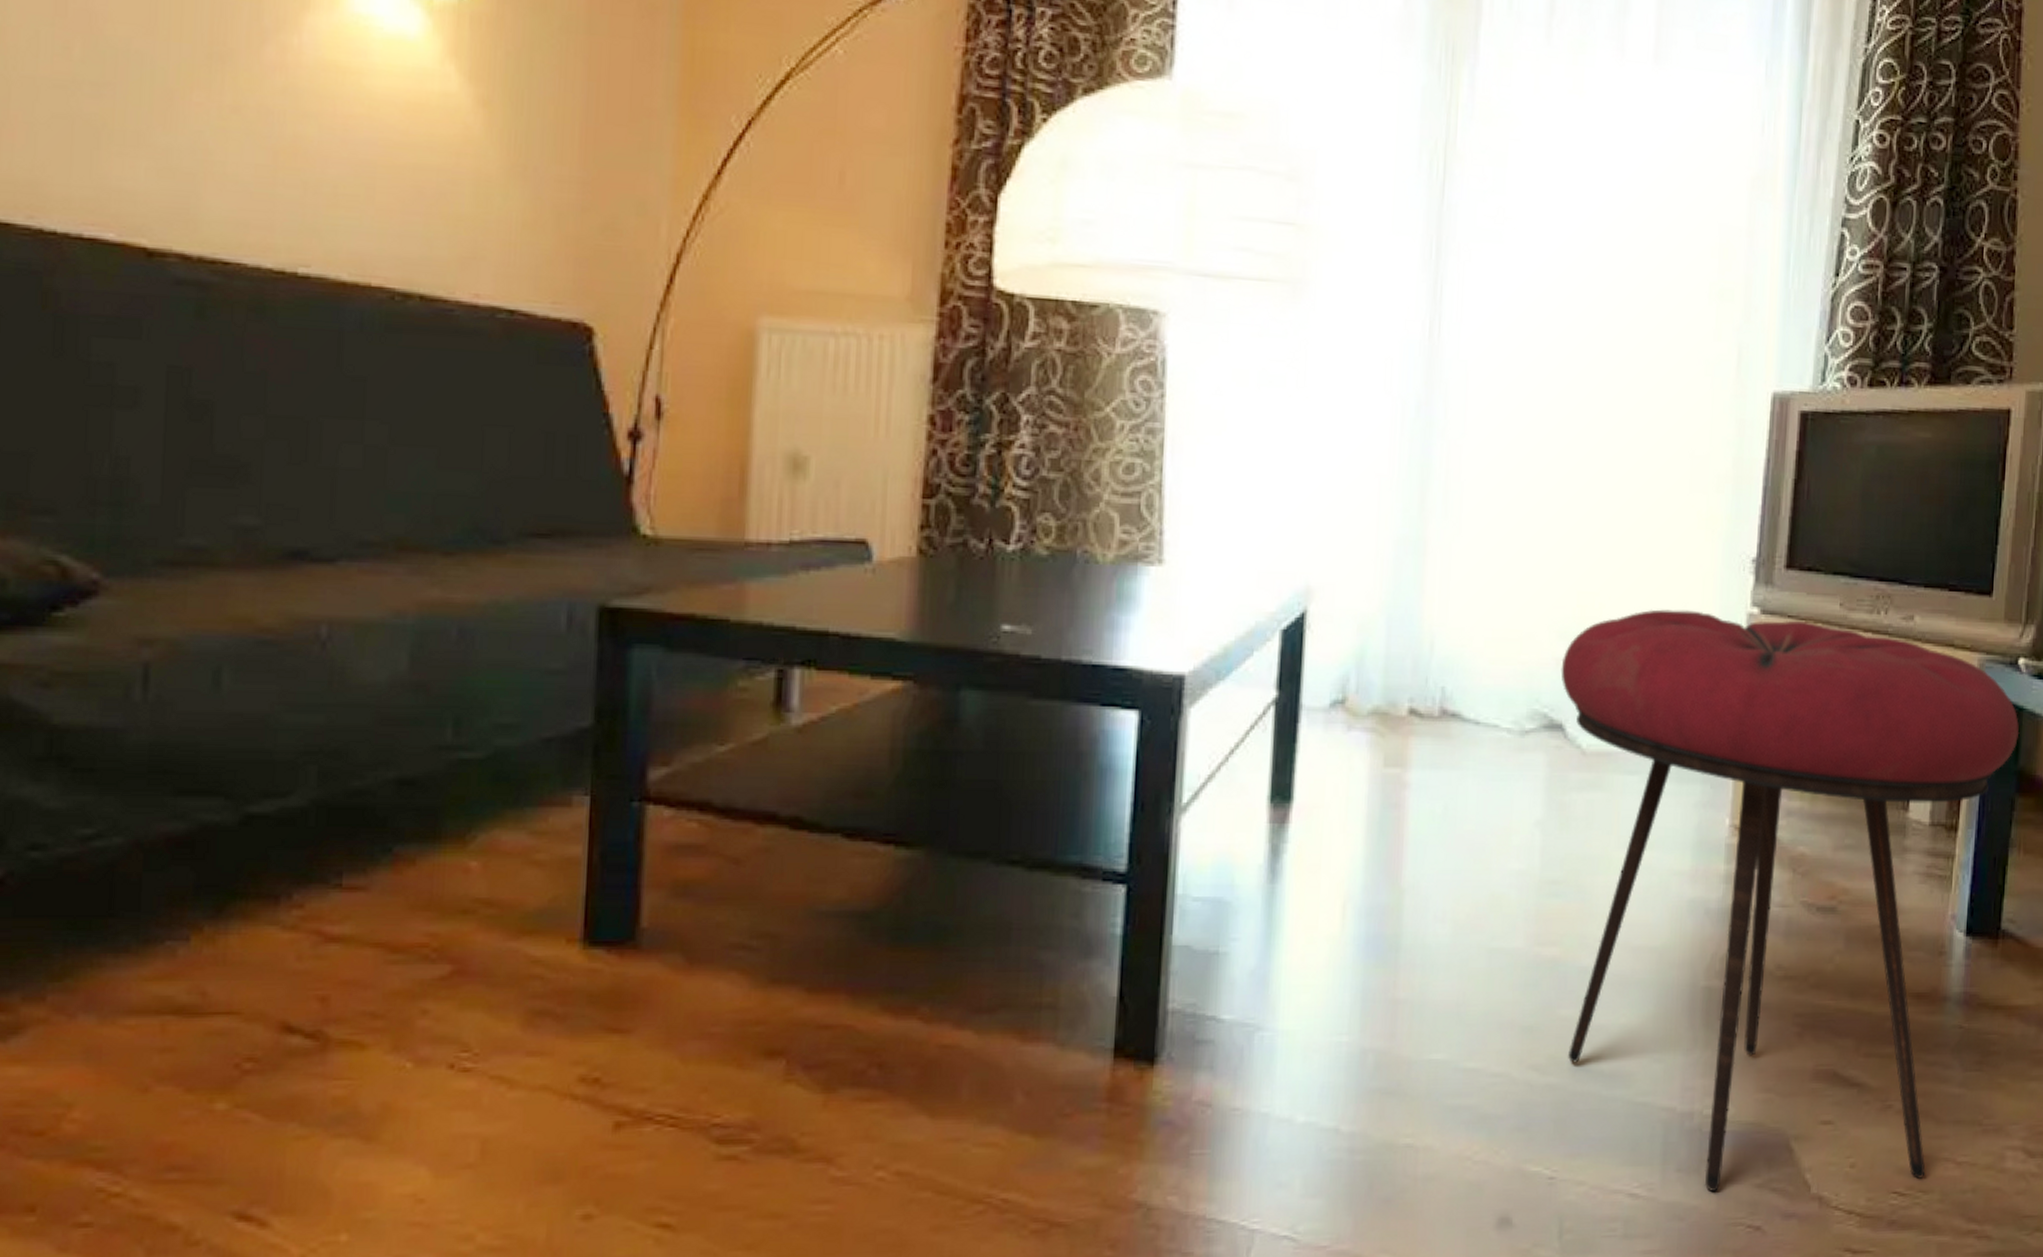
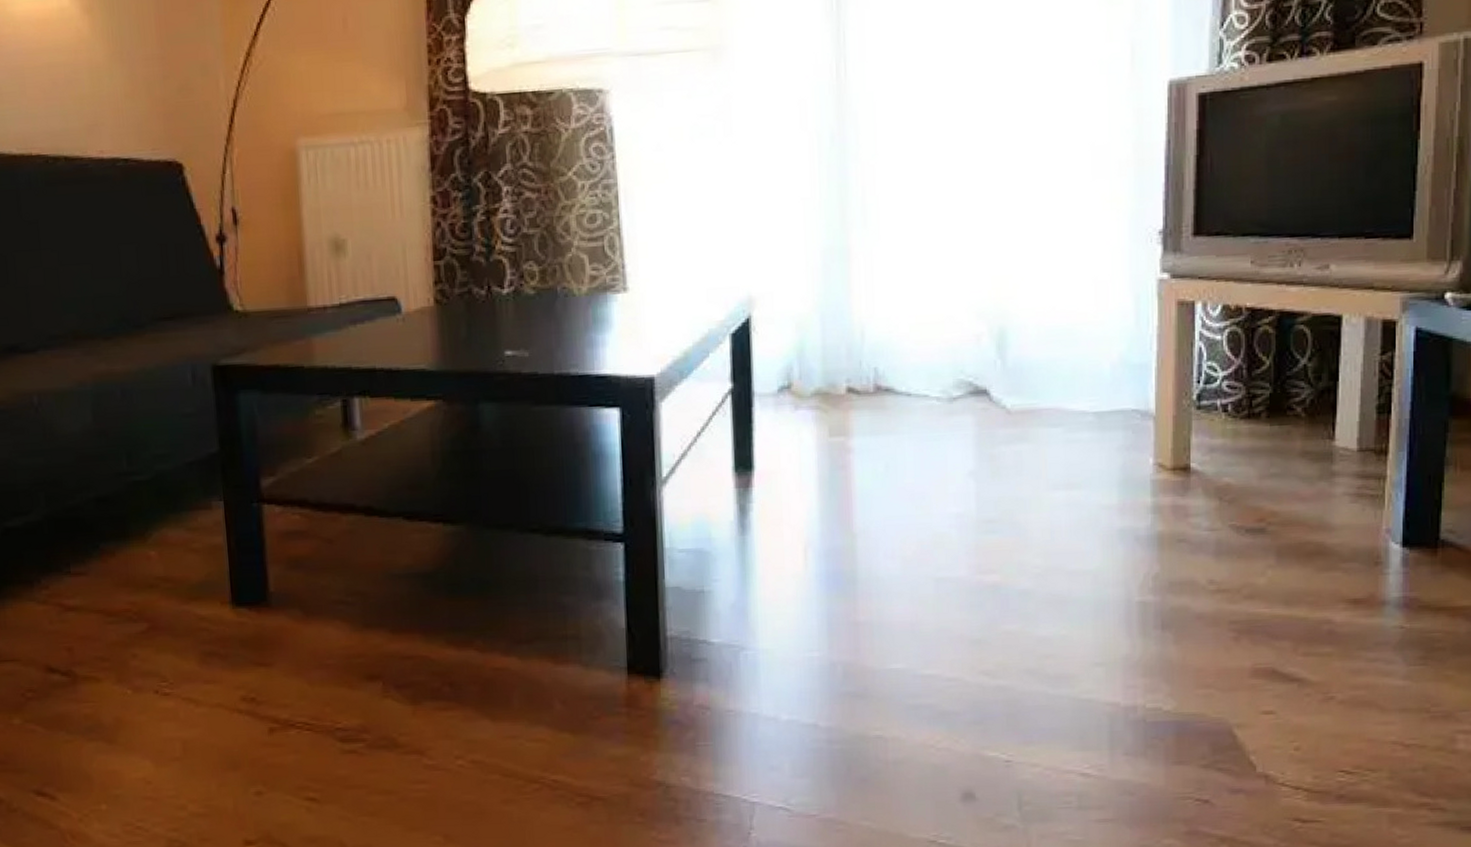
stool: present [1561,609,2020,1193] -> none [981,280,1450,772]

